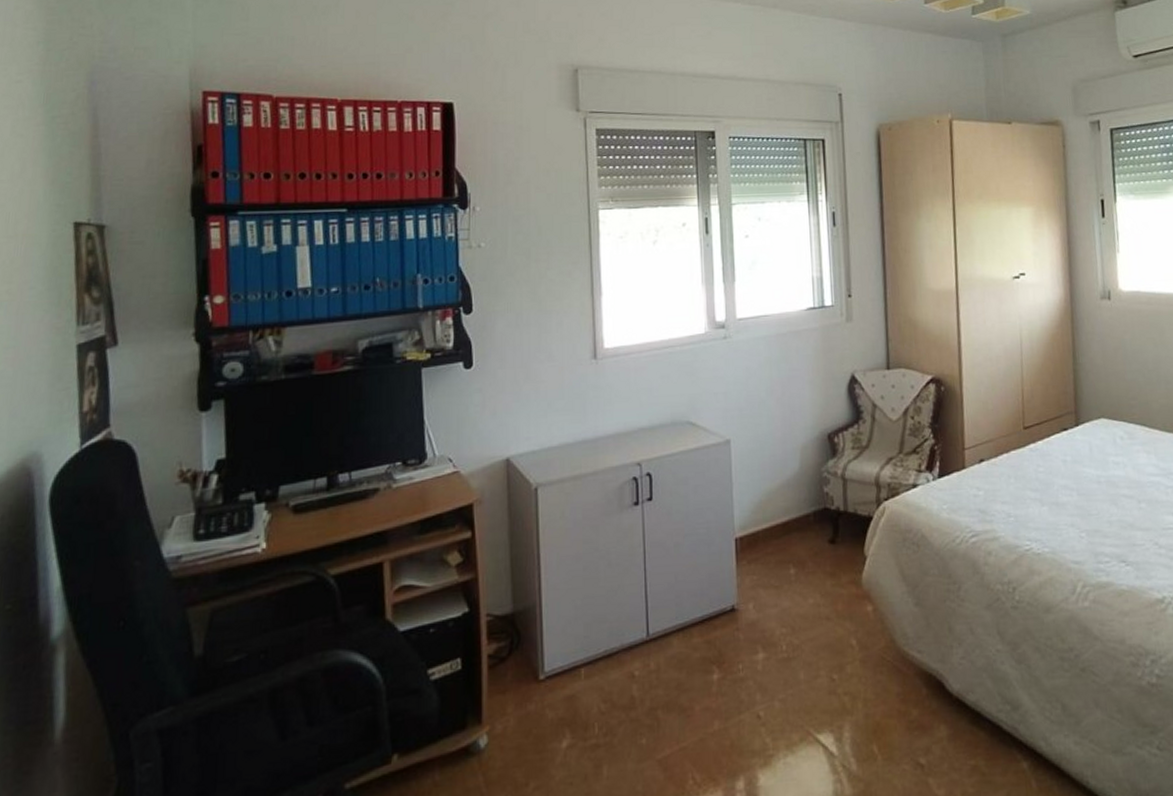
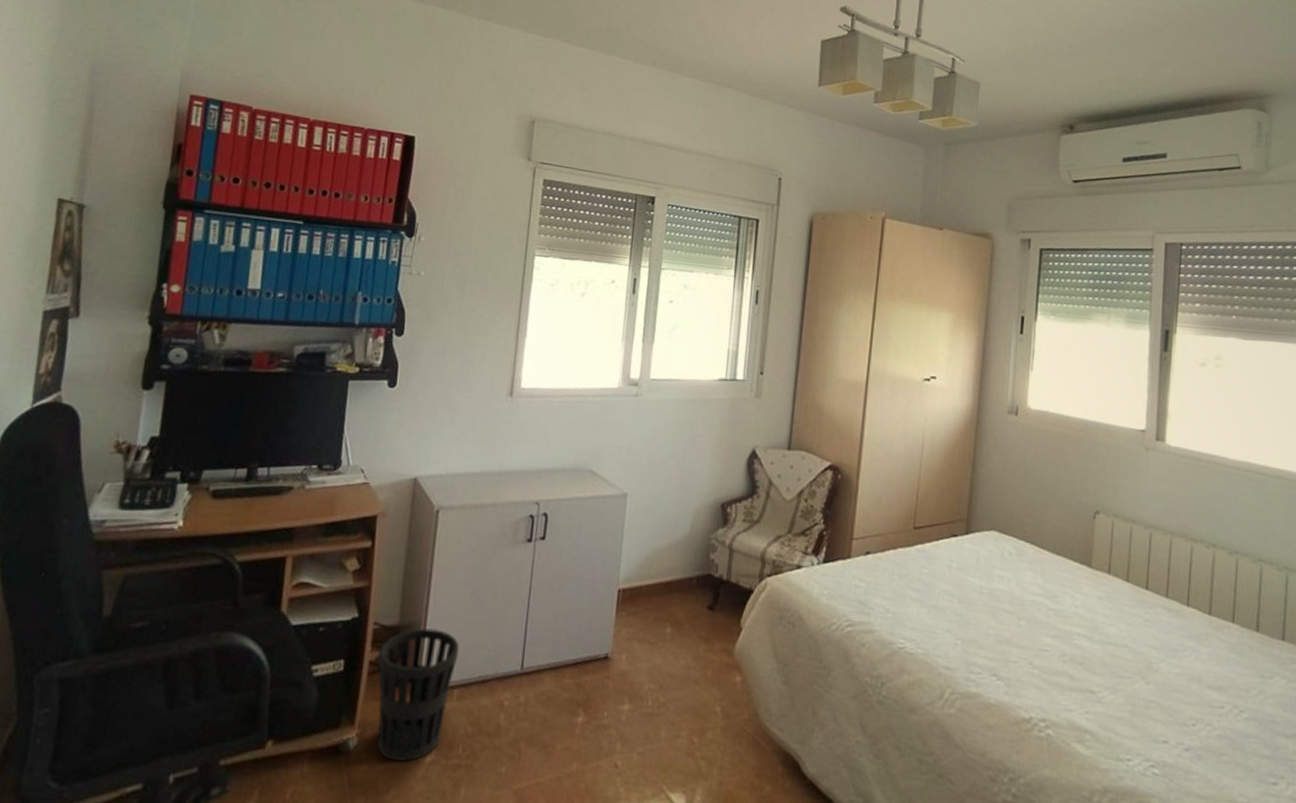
wastebasket: none [497,610,580,752] -> present [377,628,460,762]

